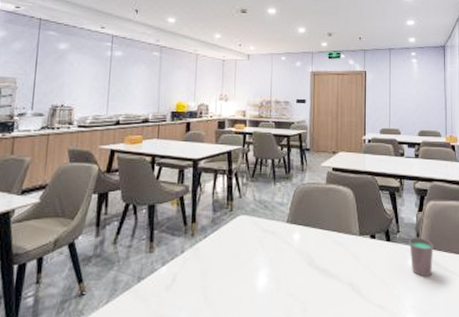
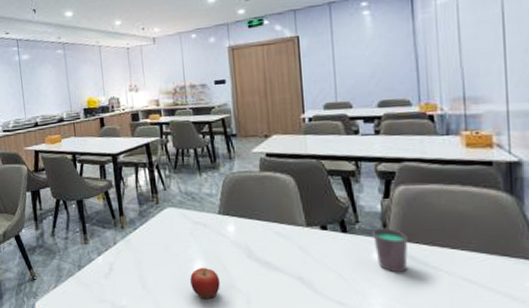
fruit: none [253,275,281,310] -> present [190,267,220,300]

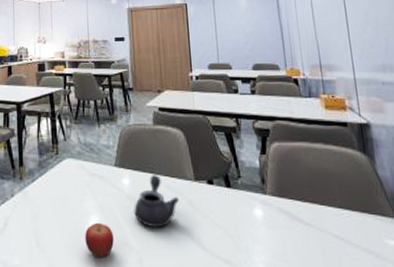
teapot: none [240,222,290,272] -> present [134,175,180,228]
cup: present [373,228,408,273] -> none [253,183,285,229]

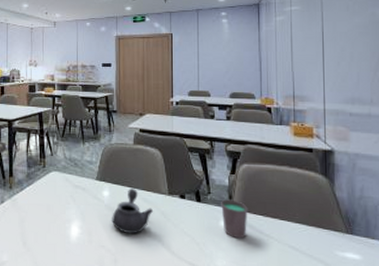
fruit: present [85,222,114,258] -> none [67,227,92,258]
cup: none [253,183,285,229] -> present [221,199,248,239]

